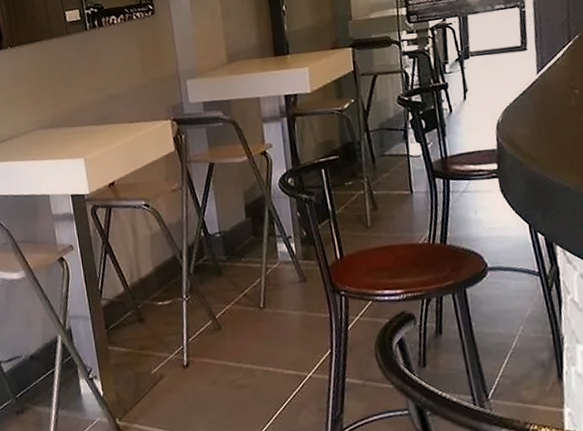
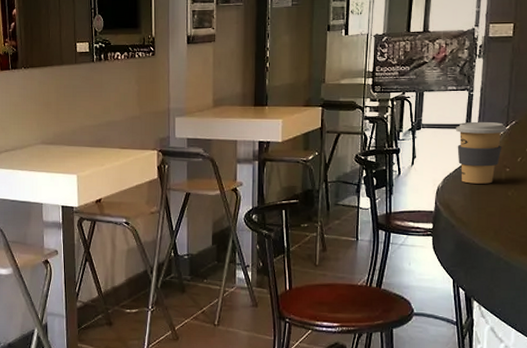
coffee cup: none [510,39,571,113] -> present [456,121,507,184]

